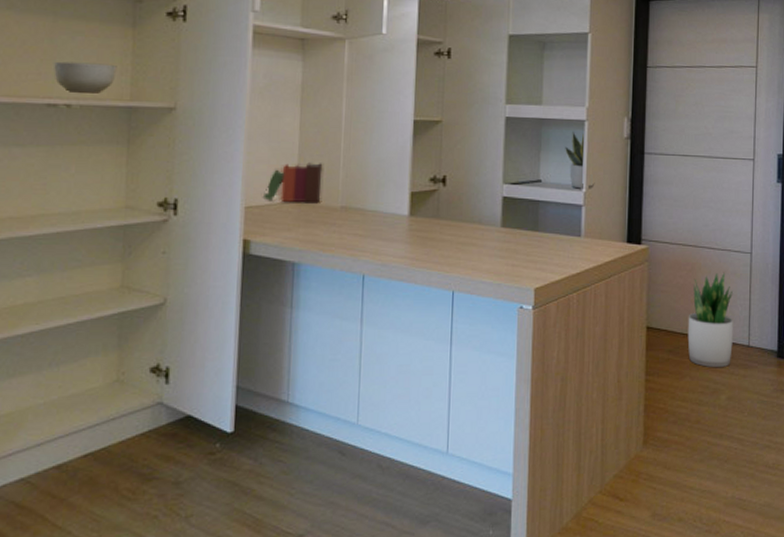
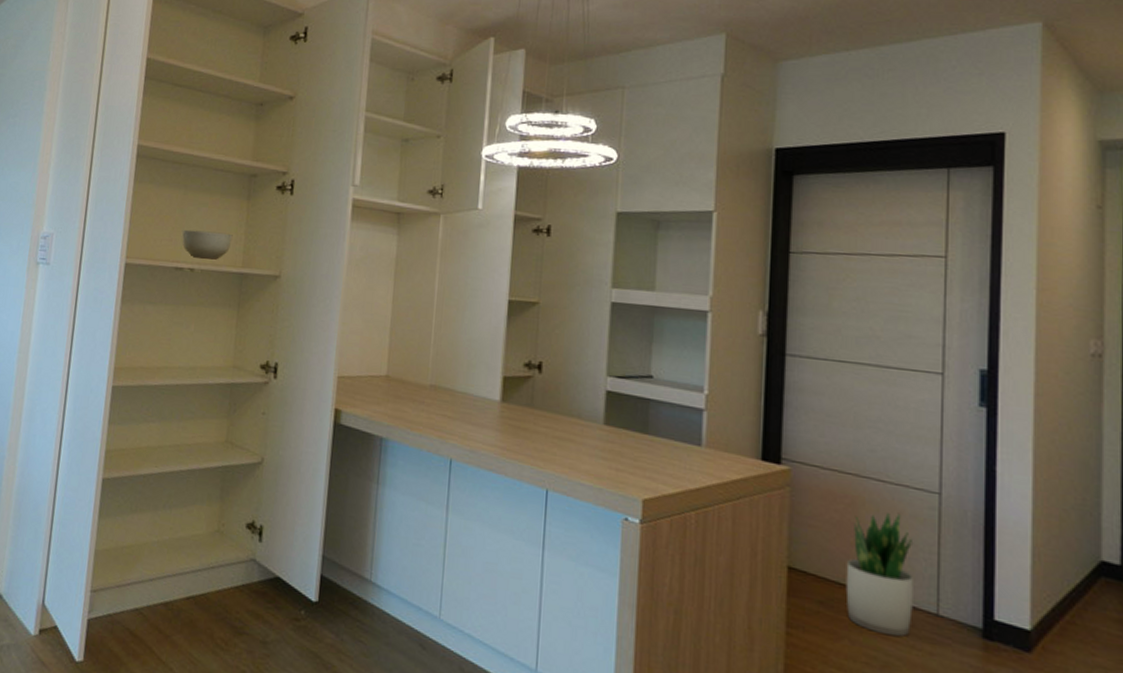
books: present [262,163,321,204] -> none [354,337,412,380]
potted plant: present [565,132,595,189] -> none [682,323,720,392]

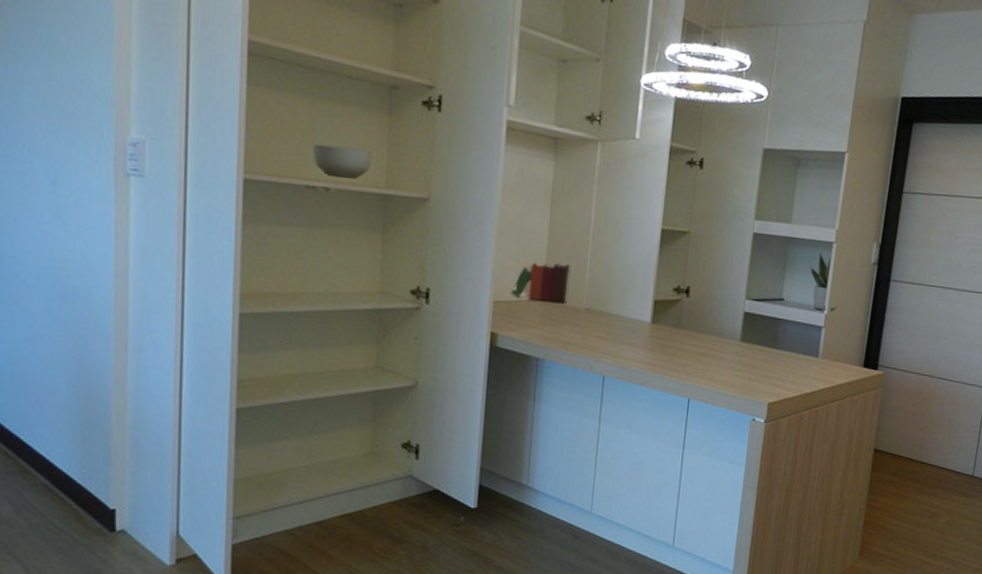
books: none [354,337,412,380] -> present [510,263,569,304]
potted plant: none [682,323,720,392] -> present [810,253,838,312]
planter: present [845,513,913,637] -> none [912,404,963,494]

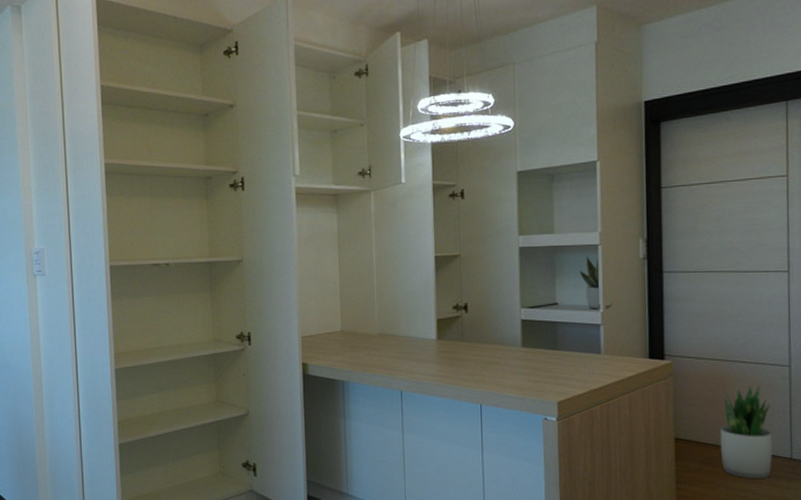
bowl: present [311,144,373,179] -> none [154,230,198,254]
books: present [510,263,569,304] -> none [314,298,360,332]
planter: none [912,404,963,494] -> present [720,386,772,479]

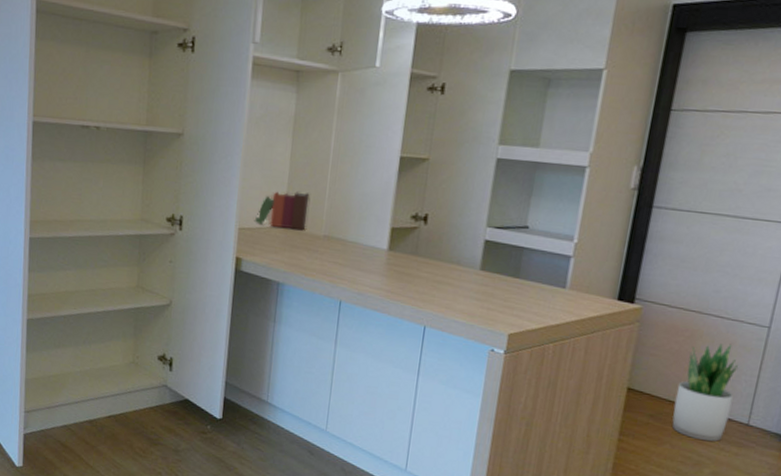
books: none [314,298,360,332] -> present [254,192,308,231]
potted plant: present [580,256,612,309] -> none [559,178,589,241]

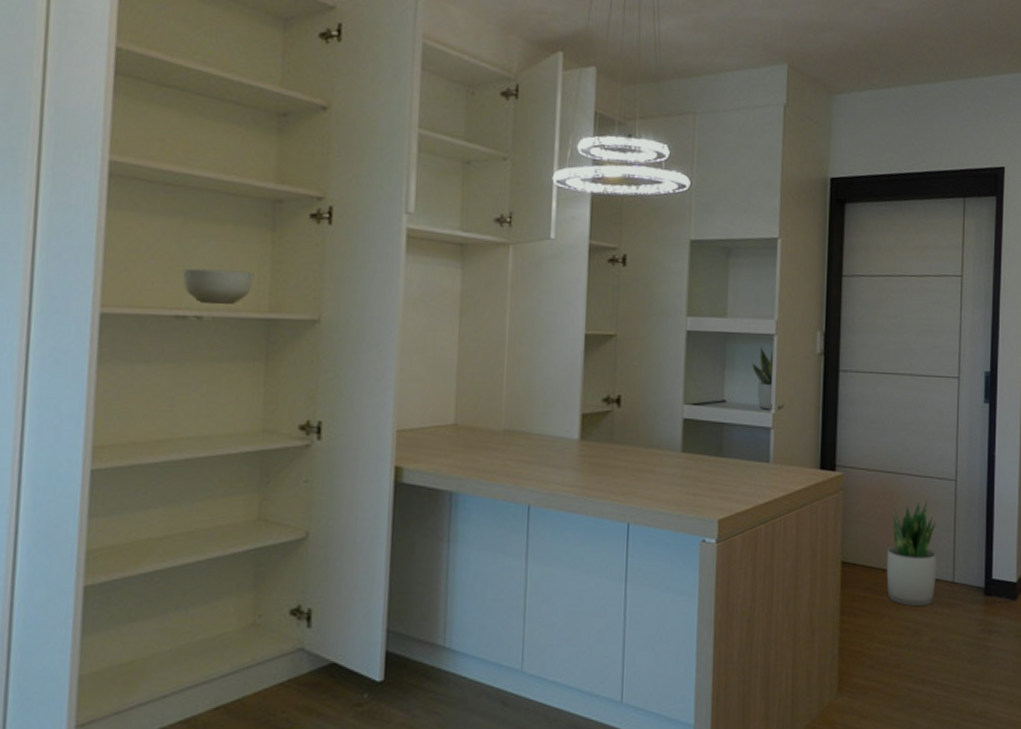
bowl: none [86,88,136,118] -> present [182,268,254,304]
books: present [254,192,308,231] -> none [416,381,482,427]
potted plant: none [559,178,589,241] -> present [752,347,785,410]

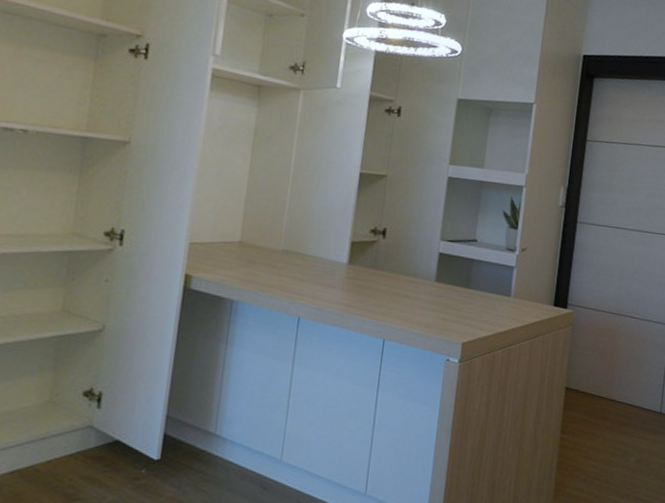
bowl: present [182,268,254,304] -> none [13,87,76,122]
planter: present [886,502,936,607] -> none [603,341,650,432]

